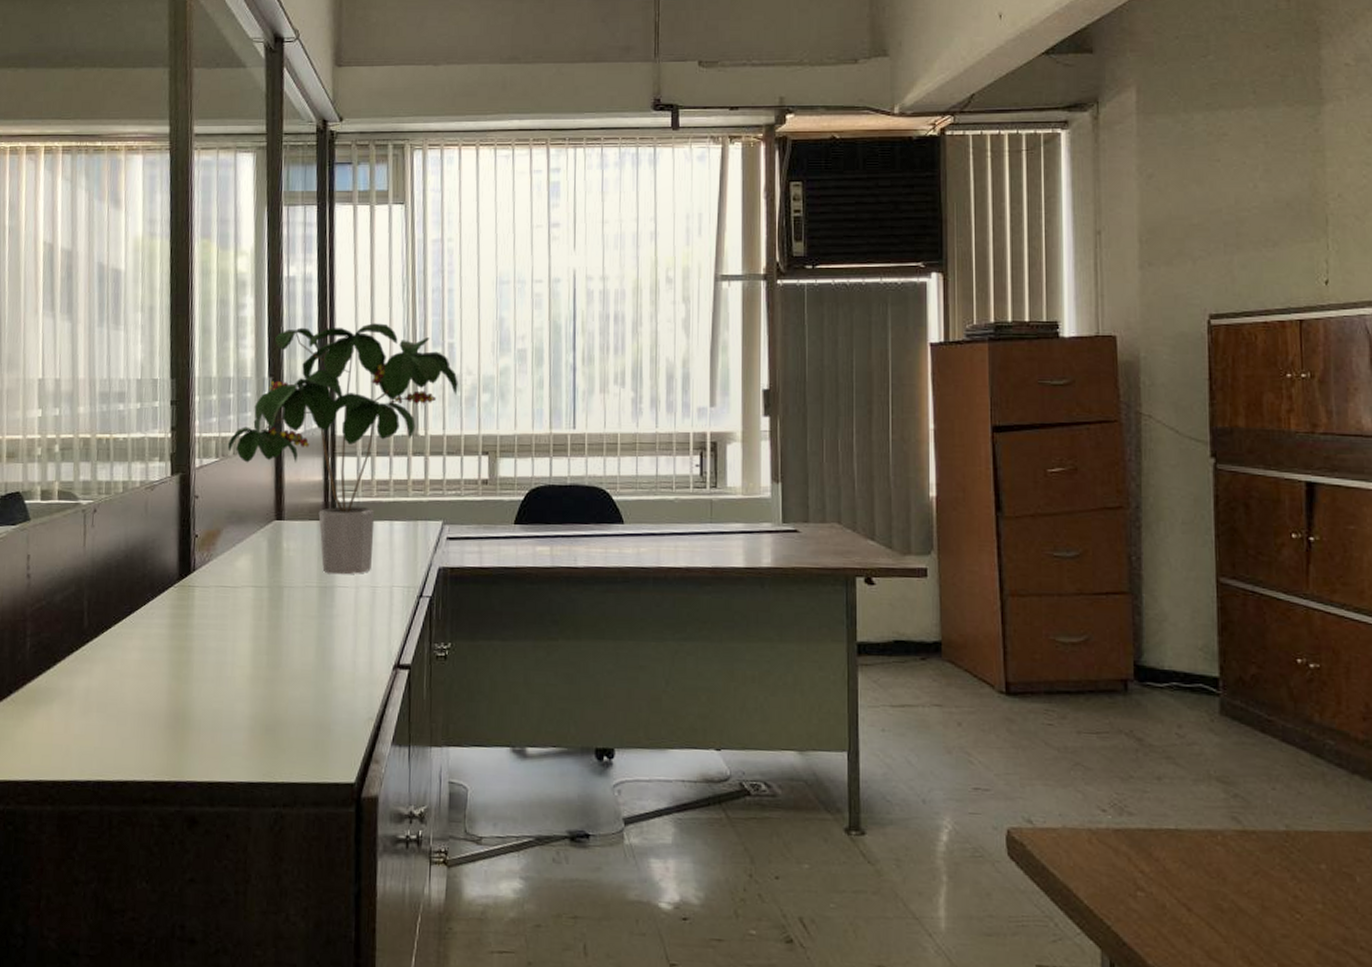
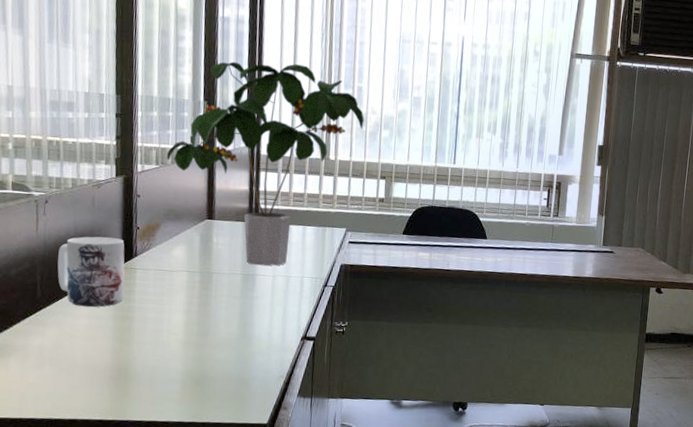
mug: none [106,548,182,637] -> present [57,236,125,308]

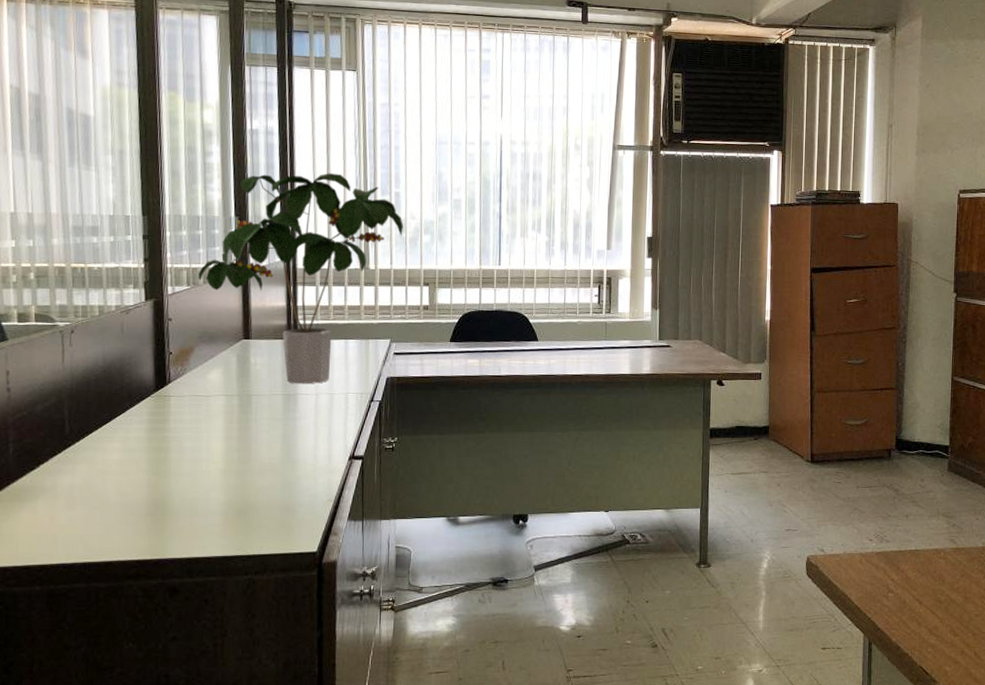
mug: present [57,236,125,308] -> none [86,364,159,440]

